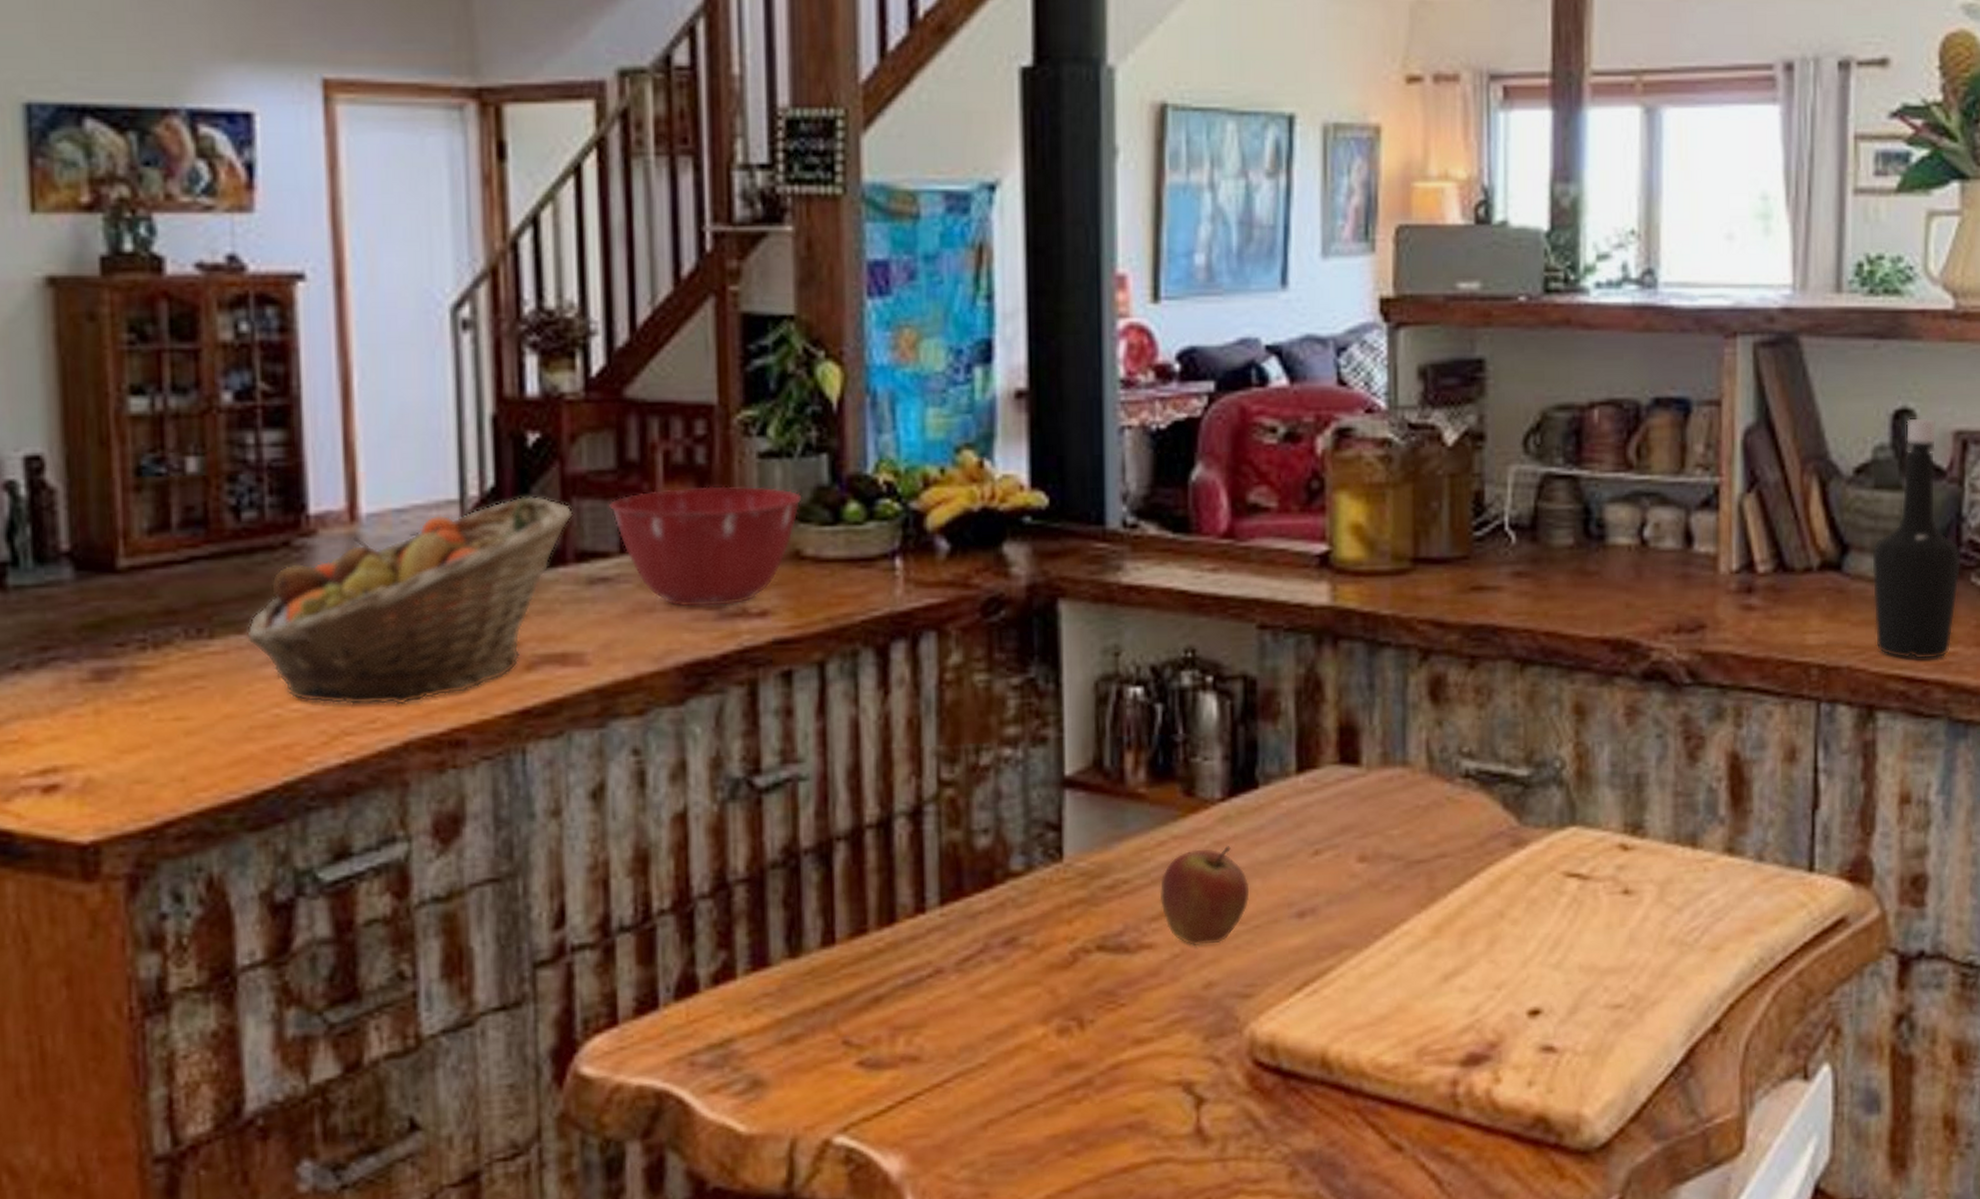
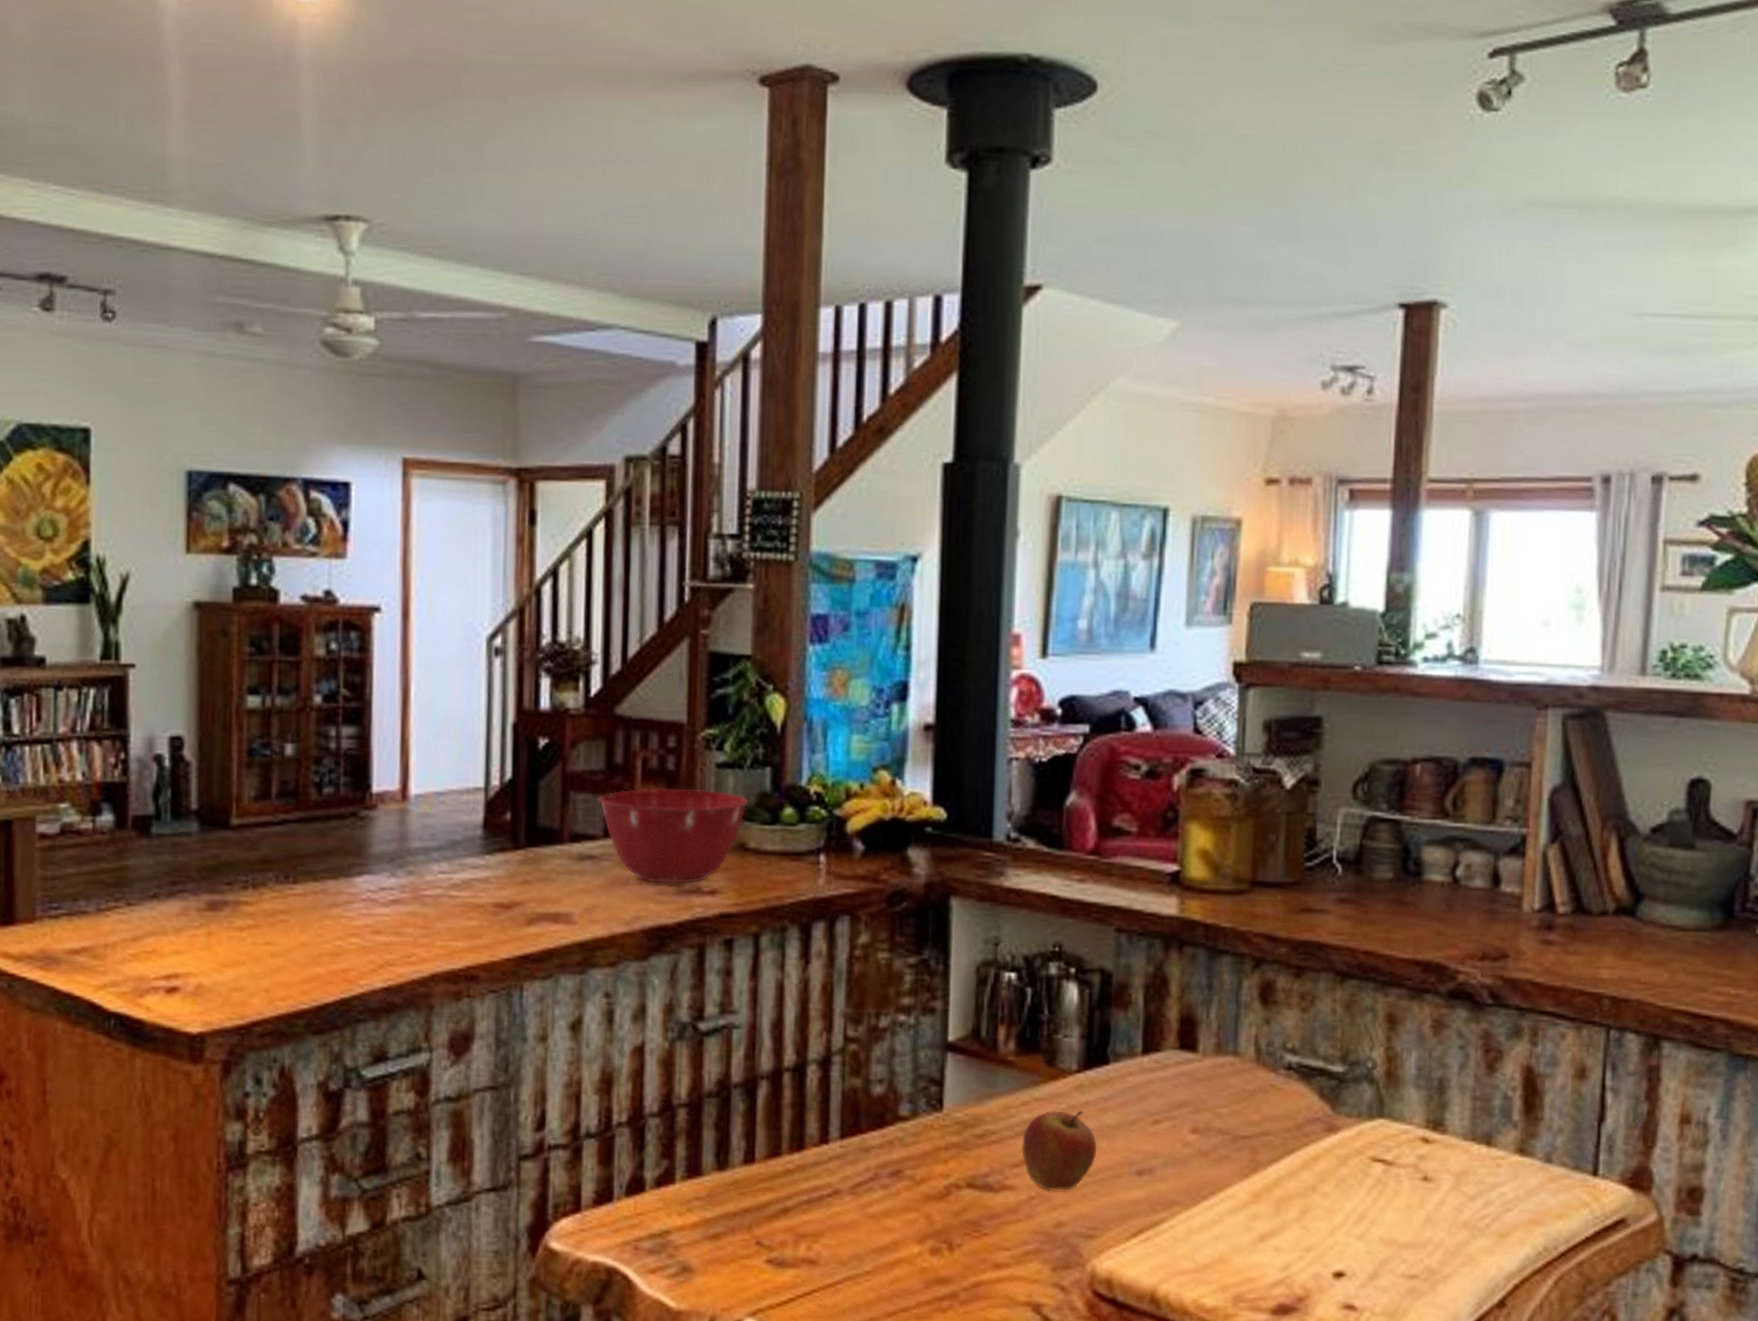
fruit basket: present [247,495,573,705] -> none [321,787,570,945]
bottle: present [1871,417,1962,660] -> none [1662,786,1749,1000]

